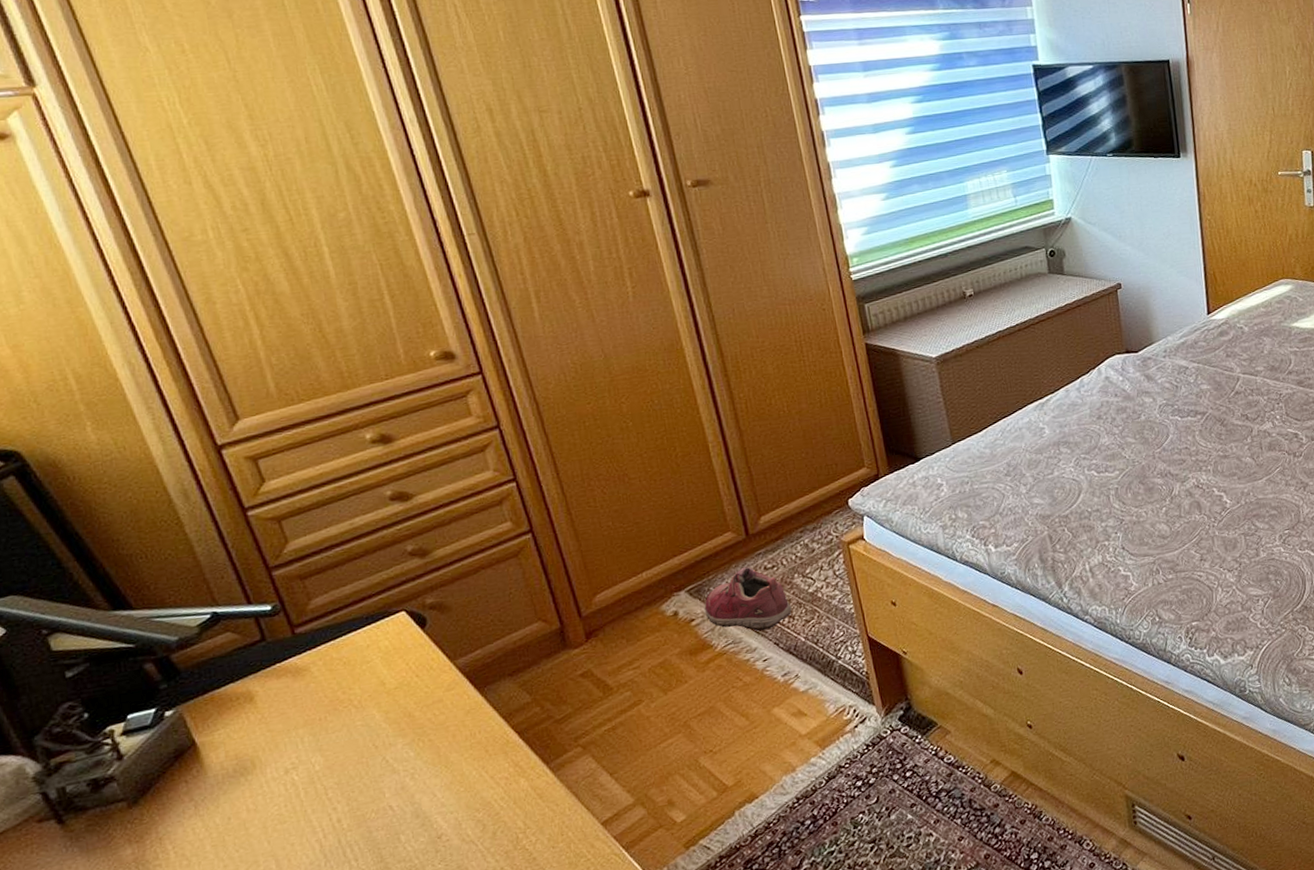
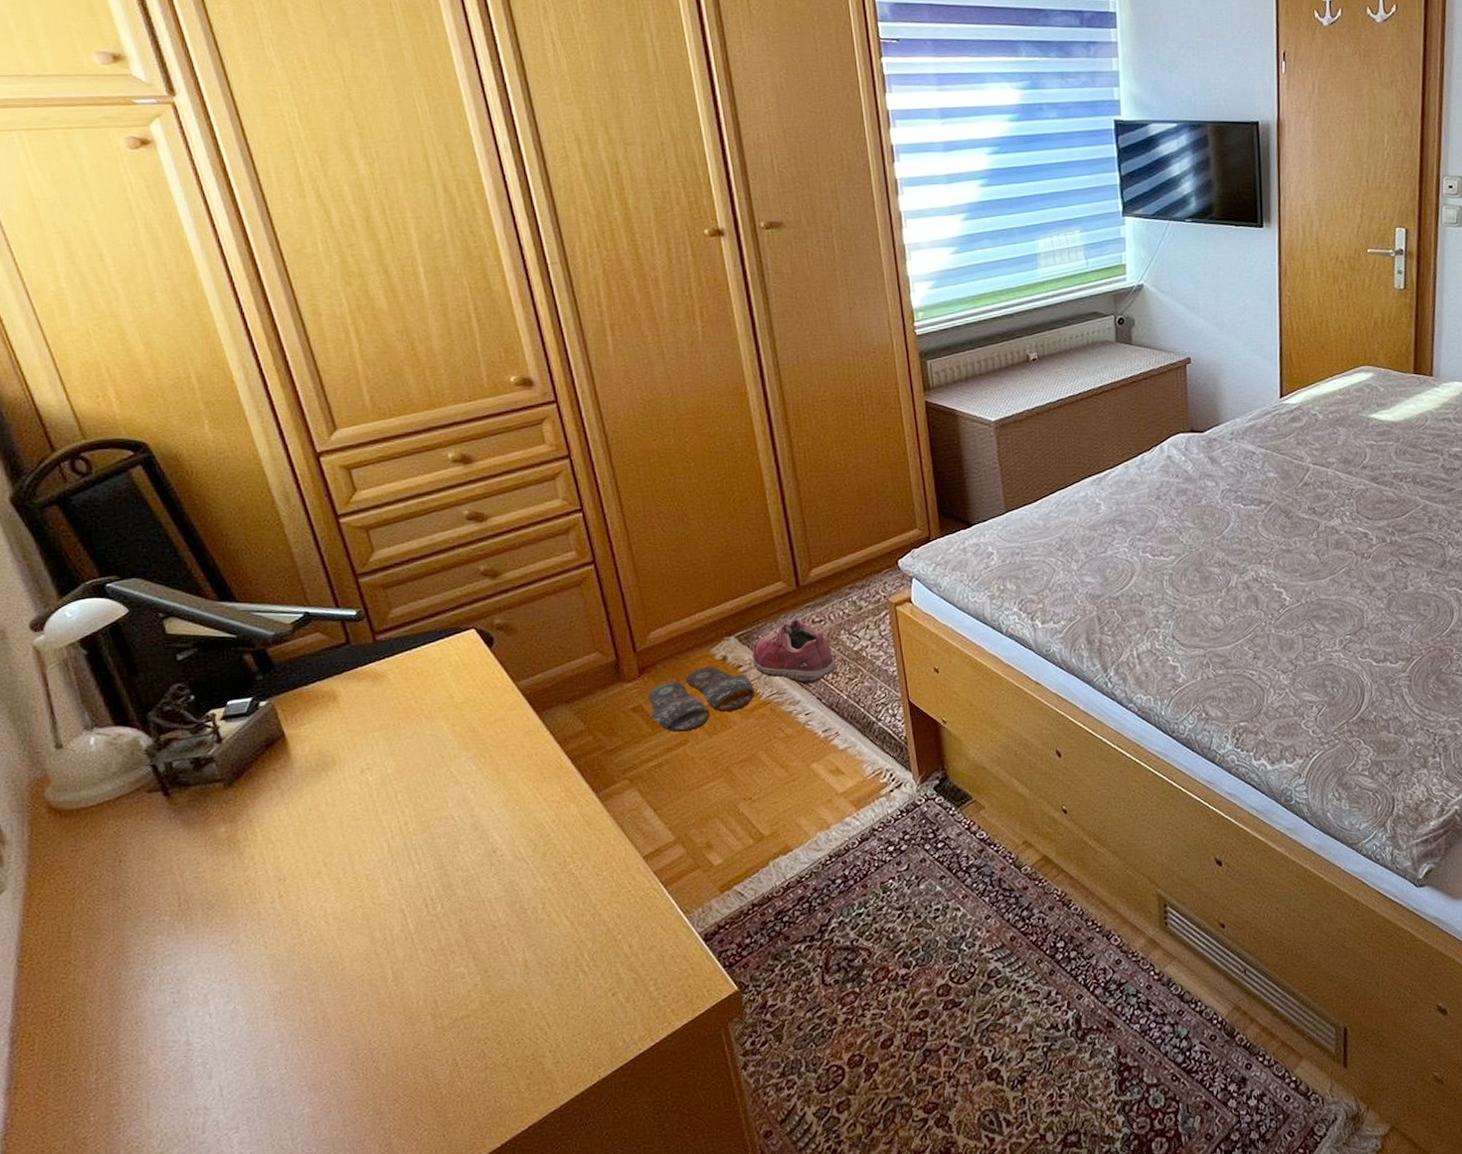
slippers: none [597,623,709,693] -> present [648,666,754,732]

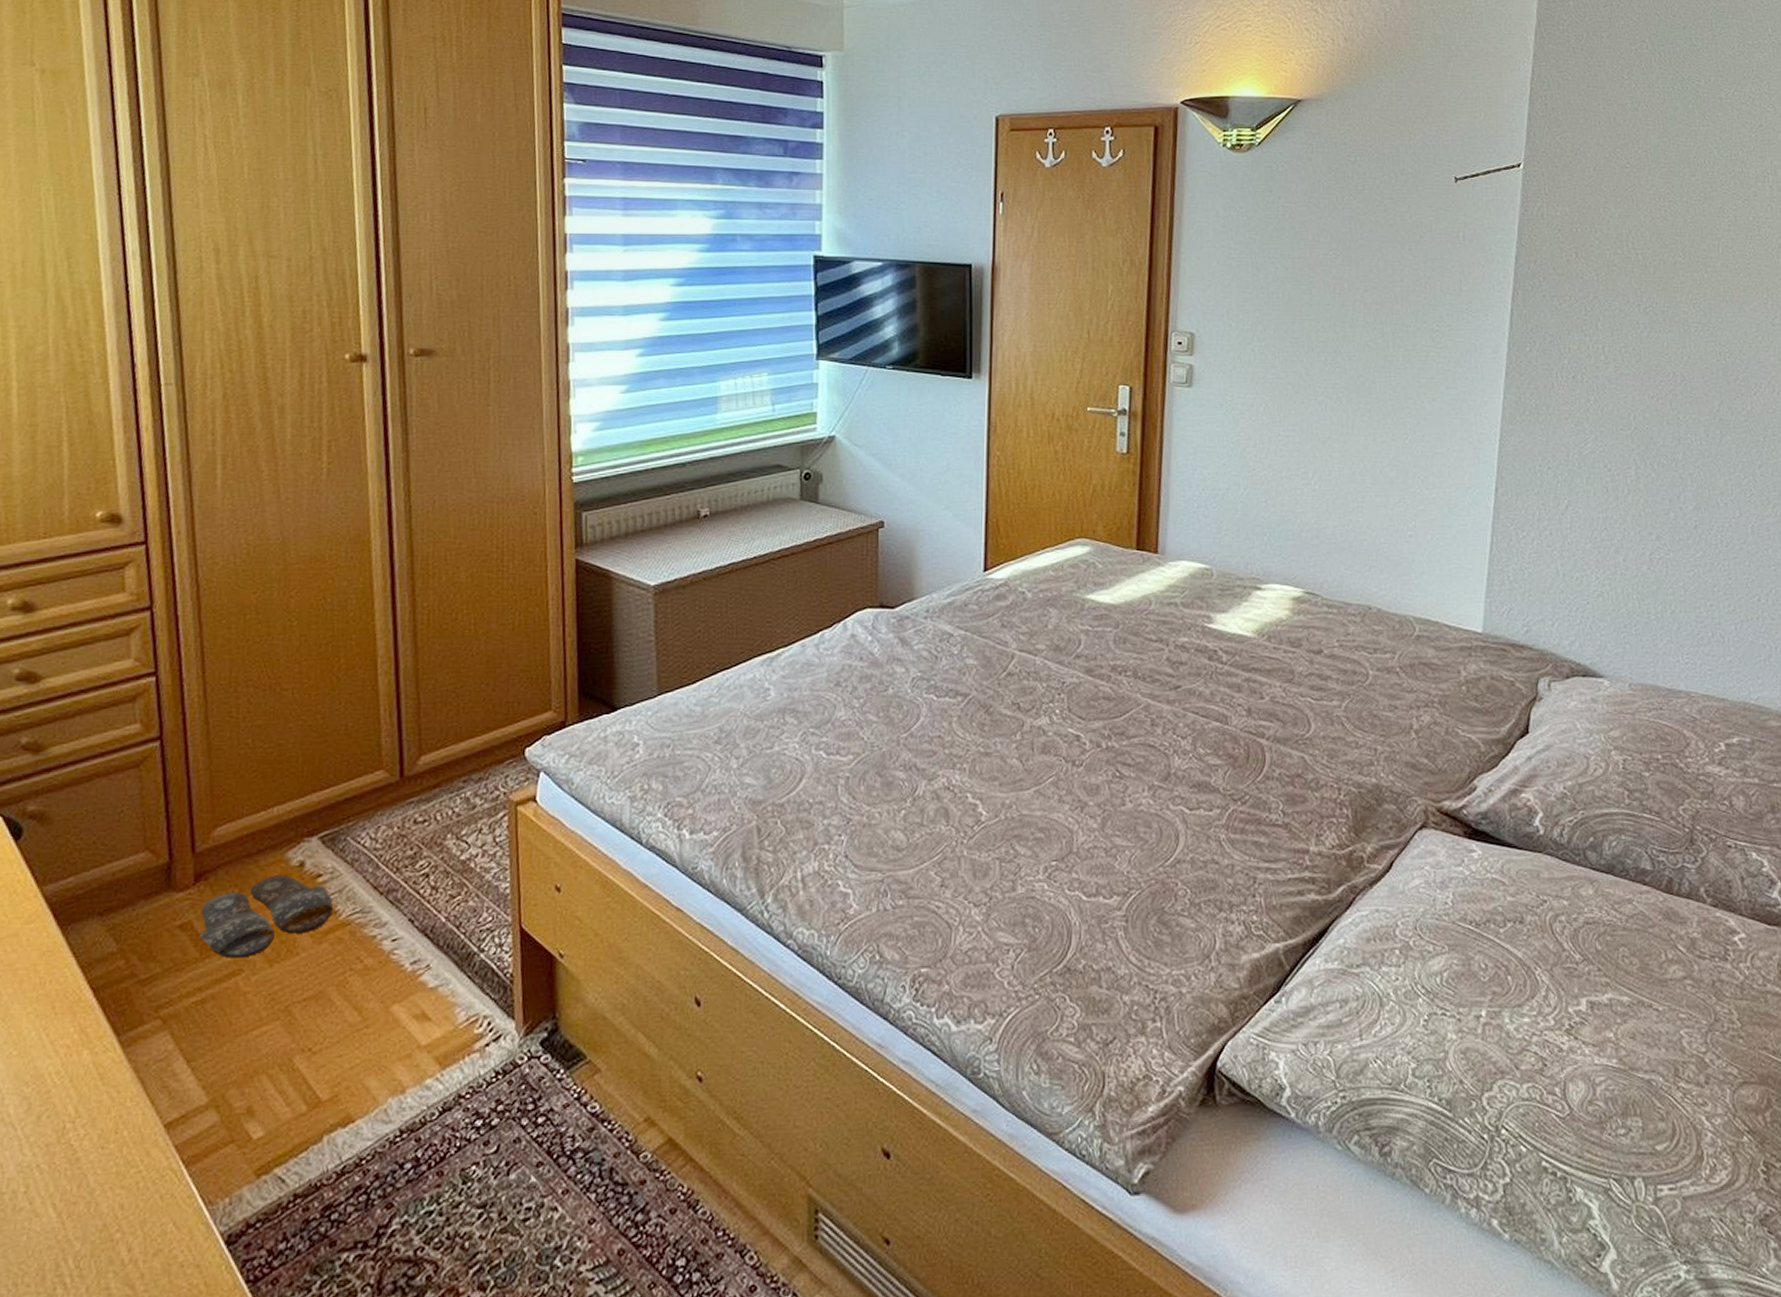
shoe: present [752,618,837,685] -> none [335,816,437,902]

